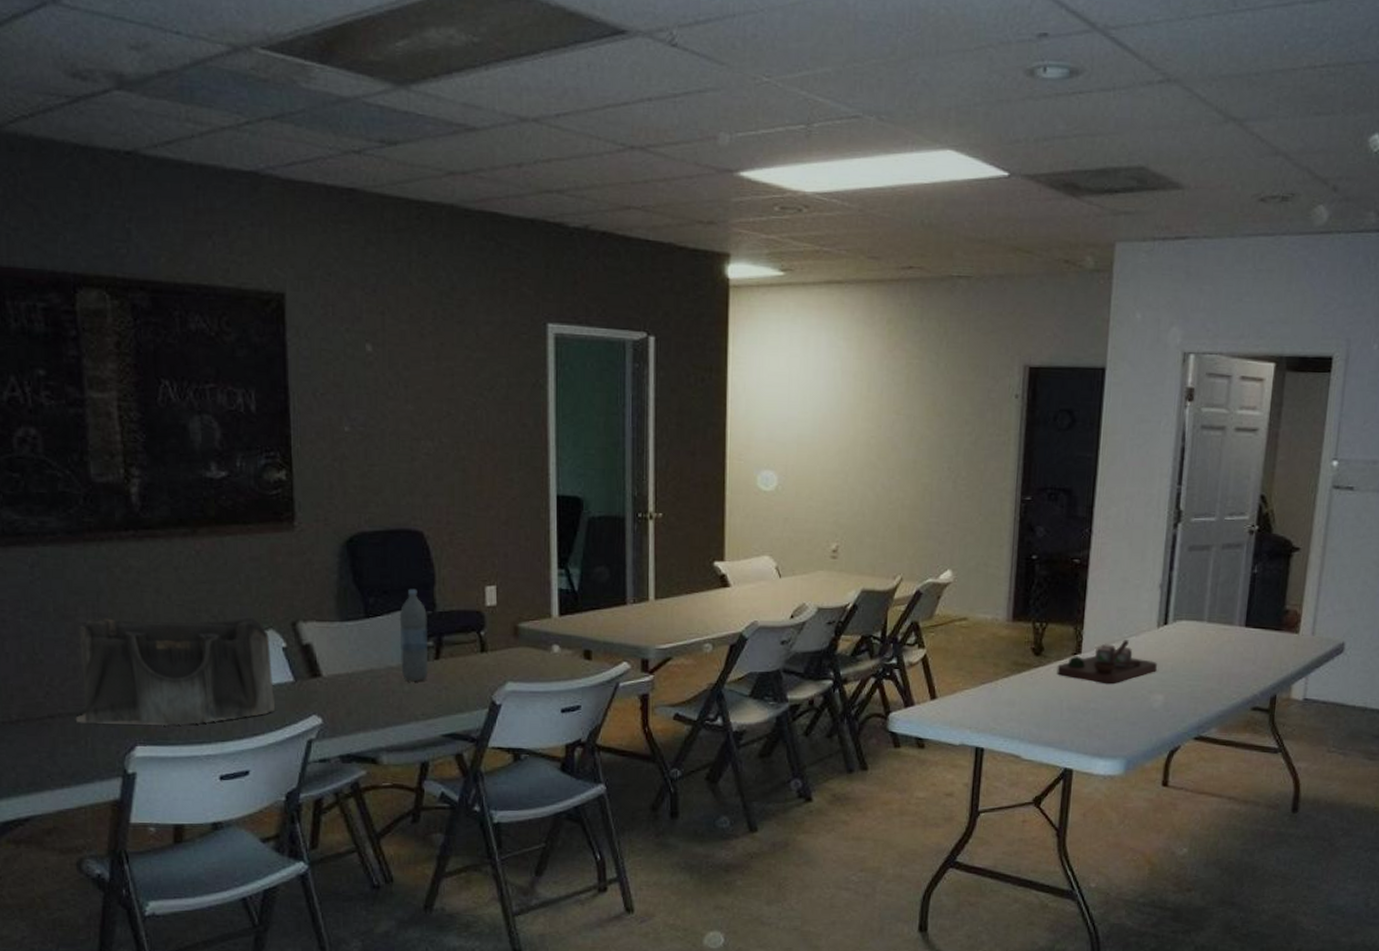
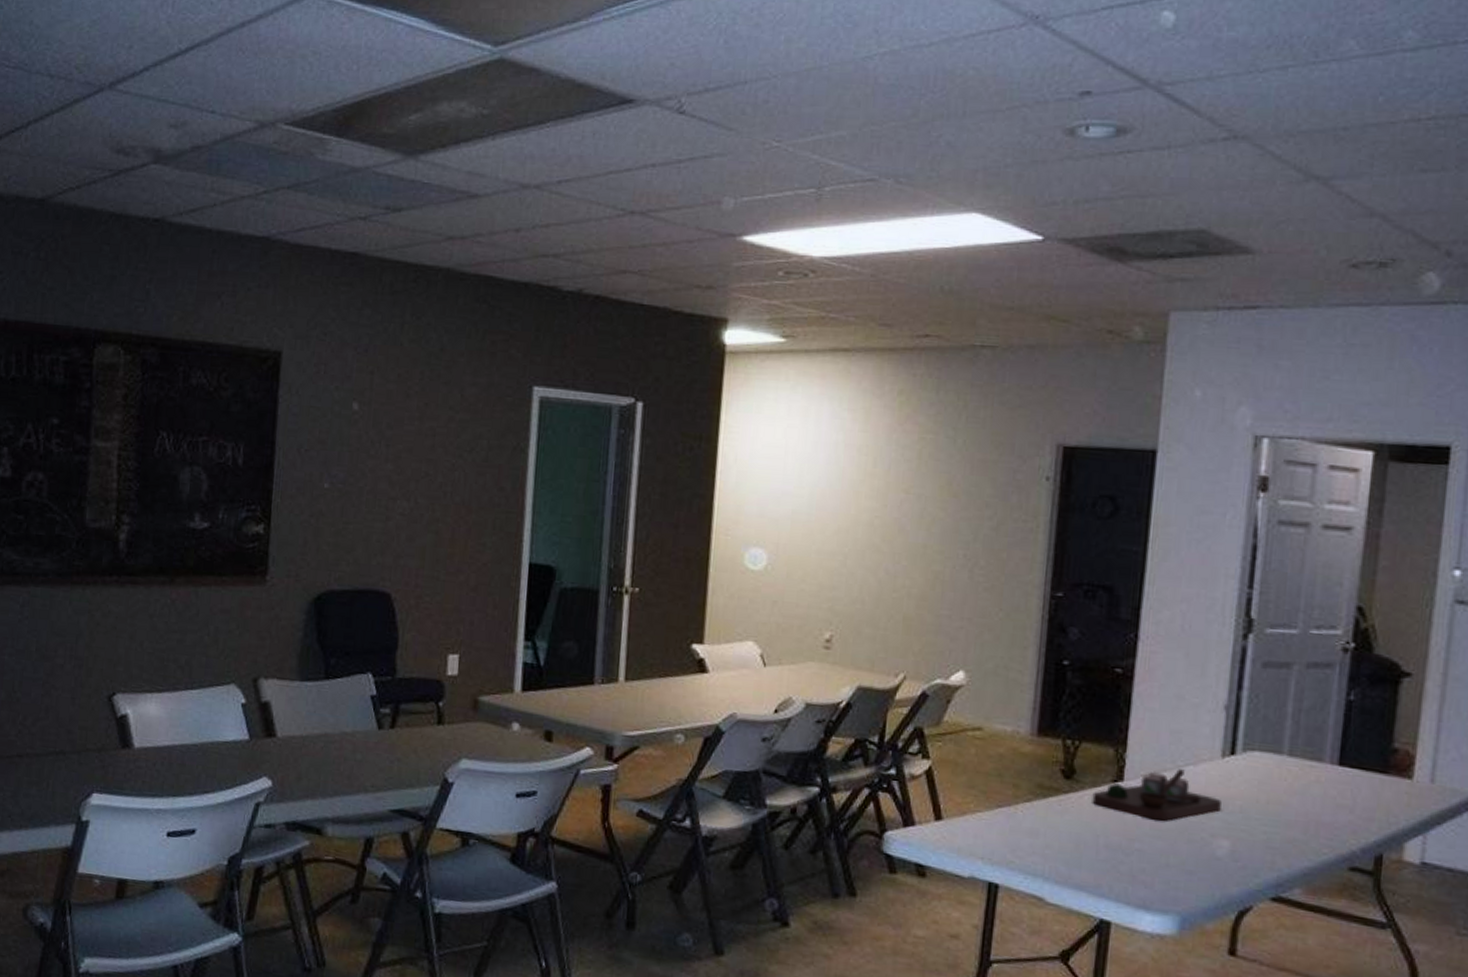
saddlebag: present [76,617,275,725] -> none [42,661,230,776]
water bottle: present [399,588,429,682] -> none [355,651,387,751]

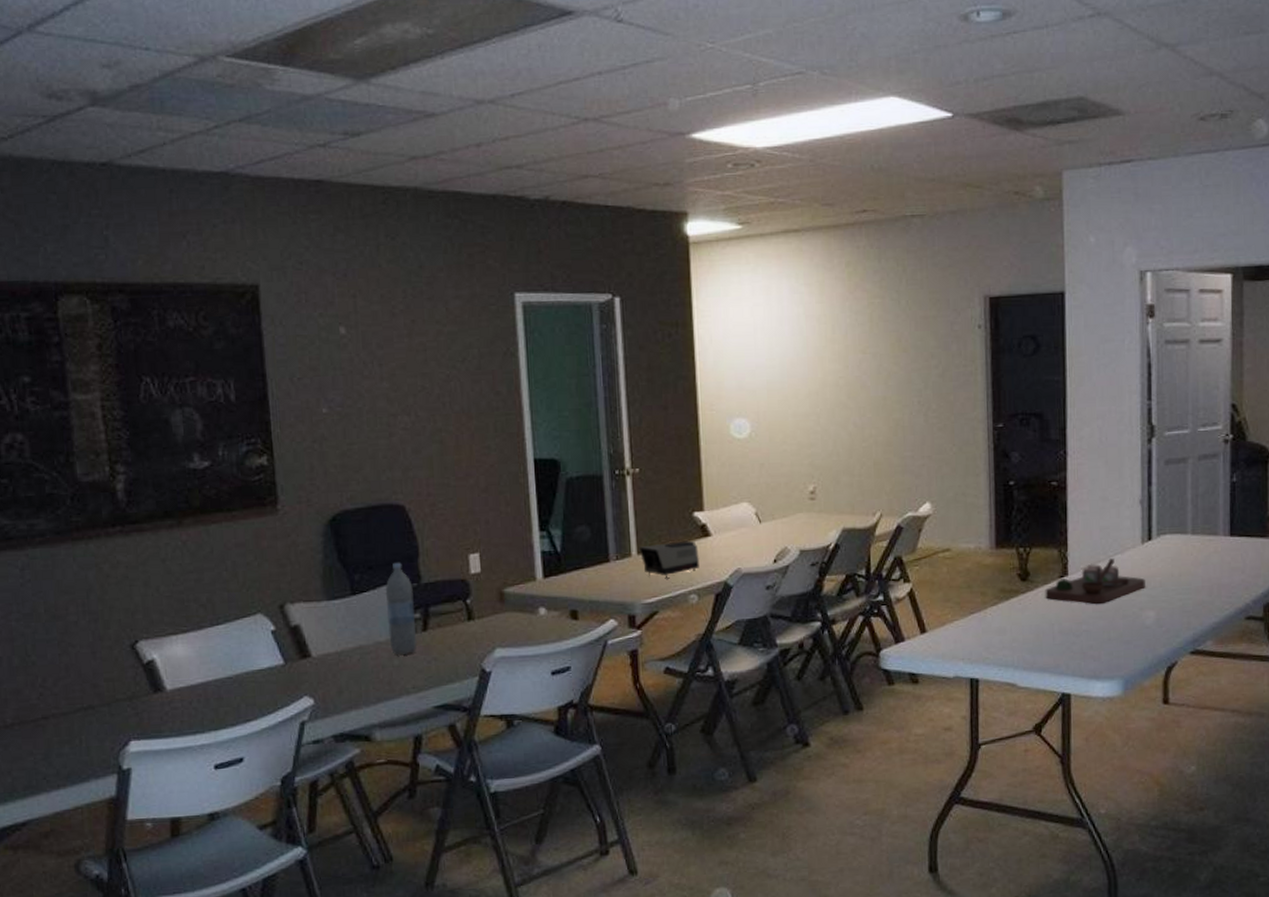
water bottle: none [355,651,387,751] -> present [385,562,417,655]
projector: none [627,672,692,713] -> present [638,540,699,579]

